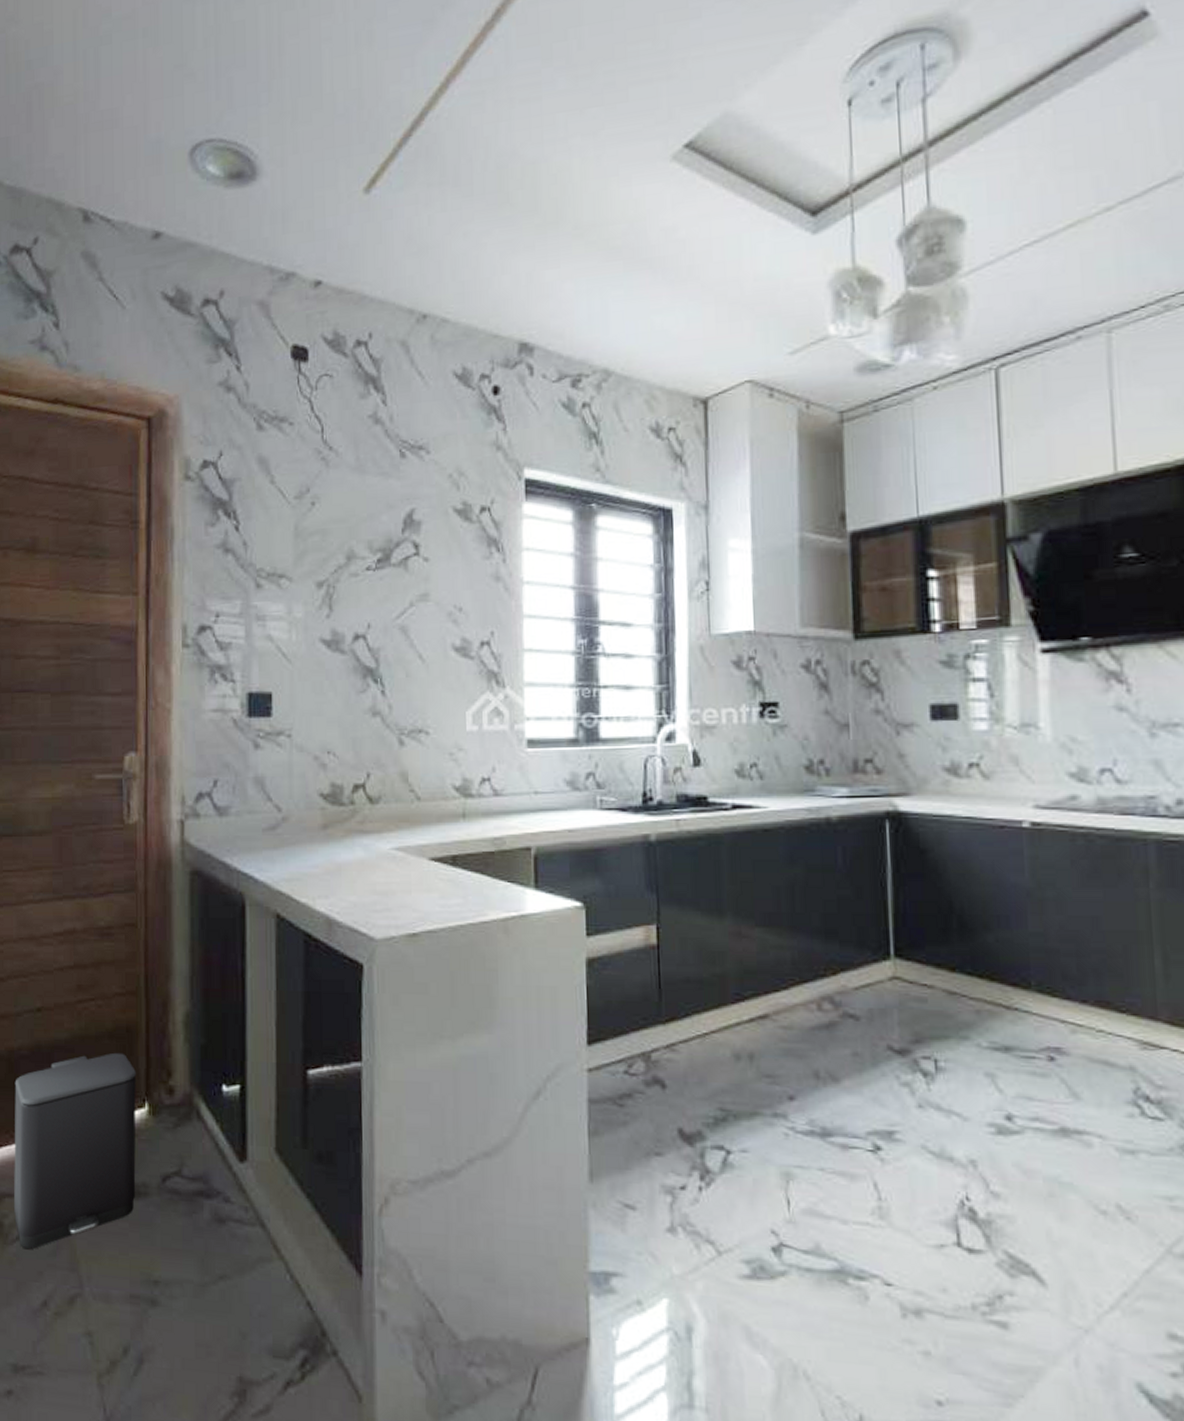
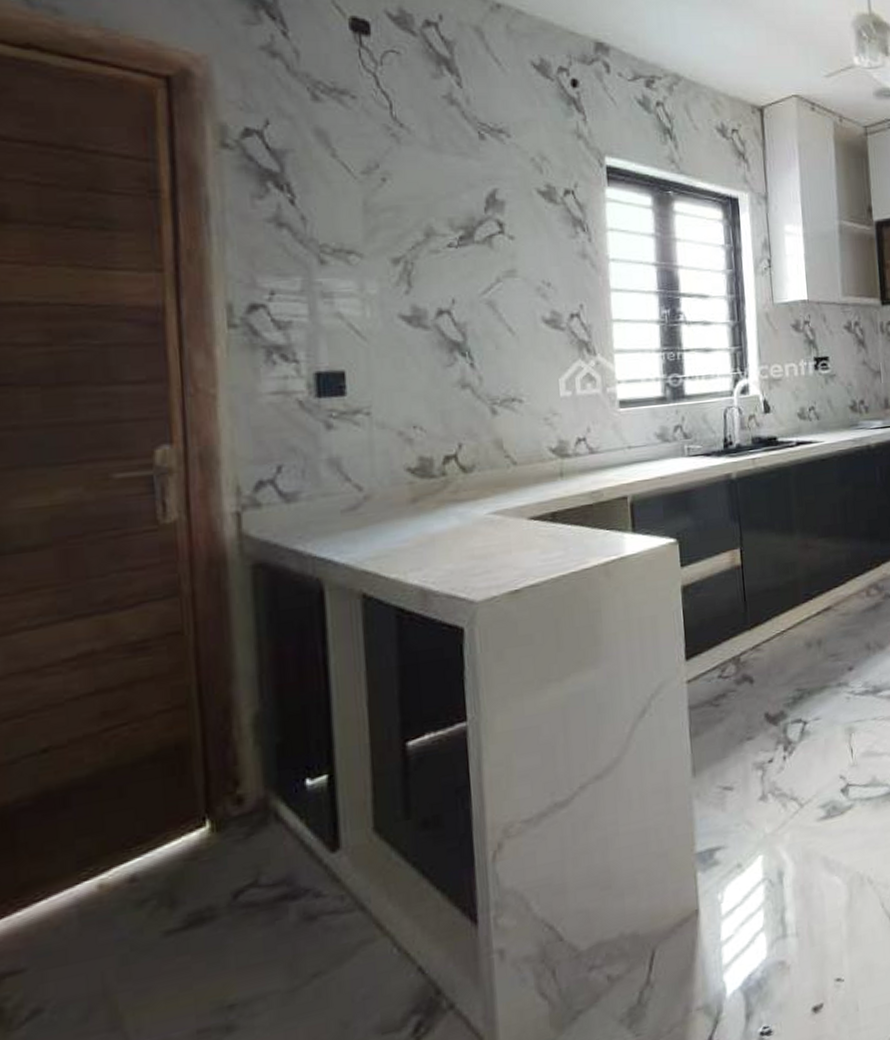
pedal bin: present [13,1052,137,1249] -> none [12,774,198,1027]

